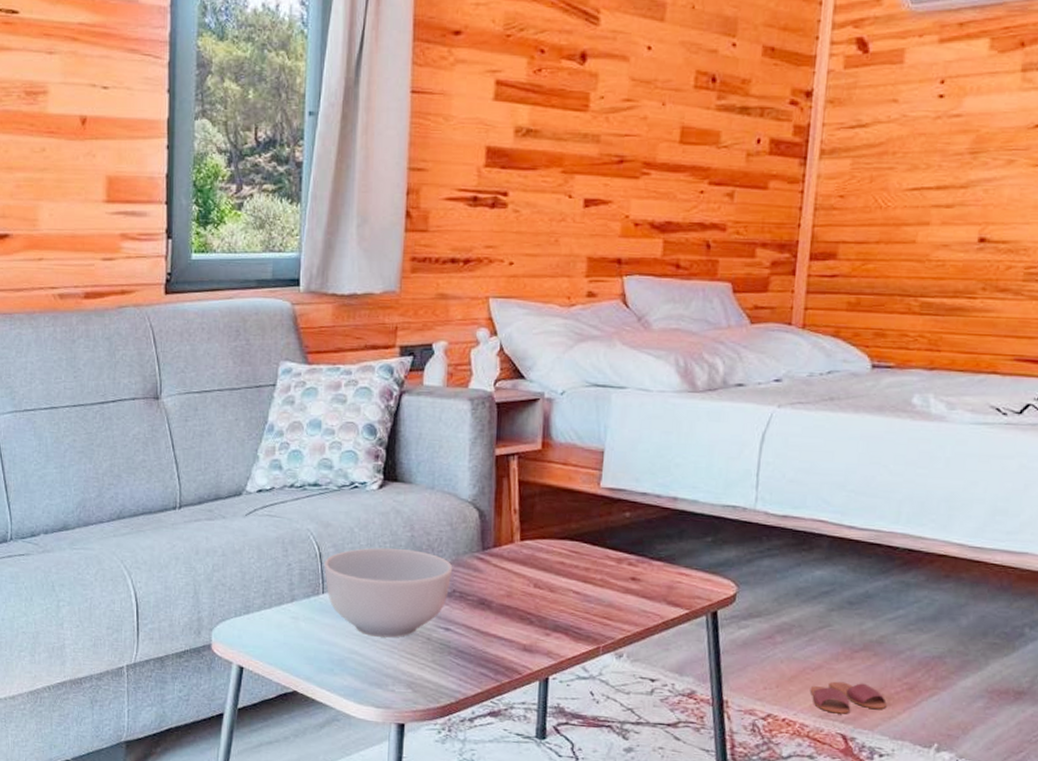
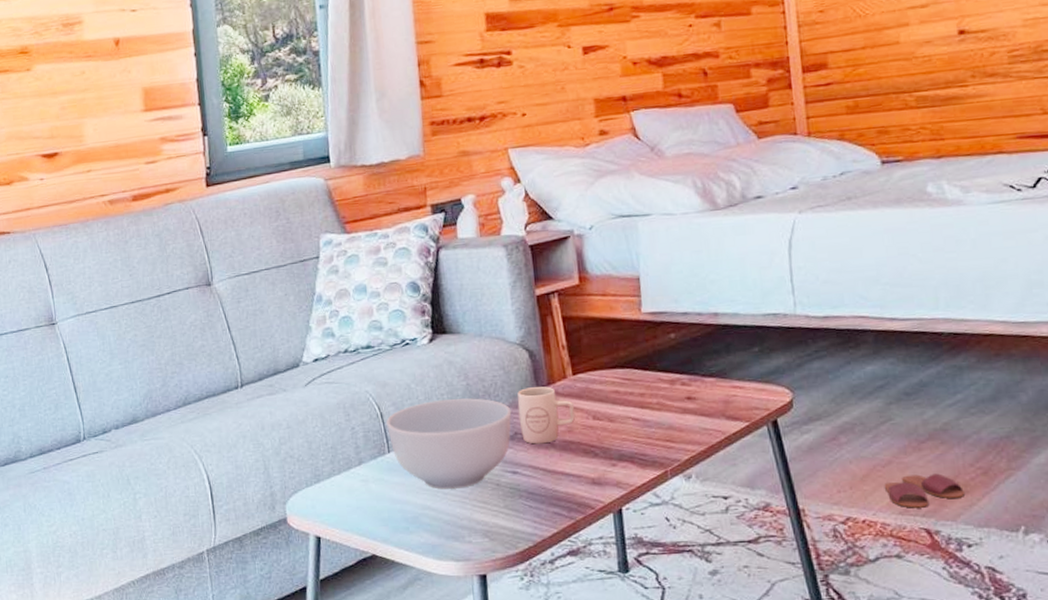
mug: none [459,547,518,605] -> present [517,386,576,444]

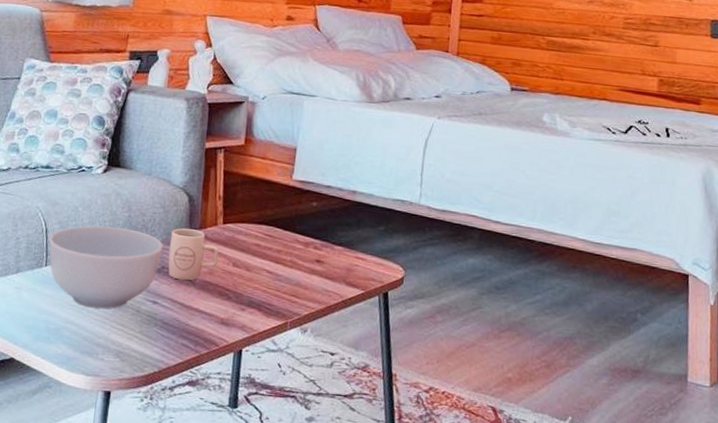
slippers: present [884,473,964,508] -> none [465,358,529,388]

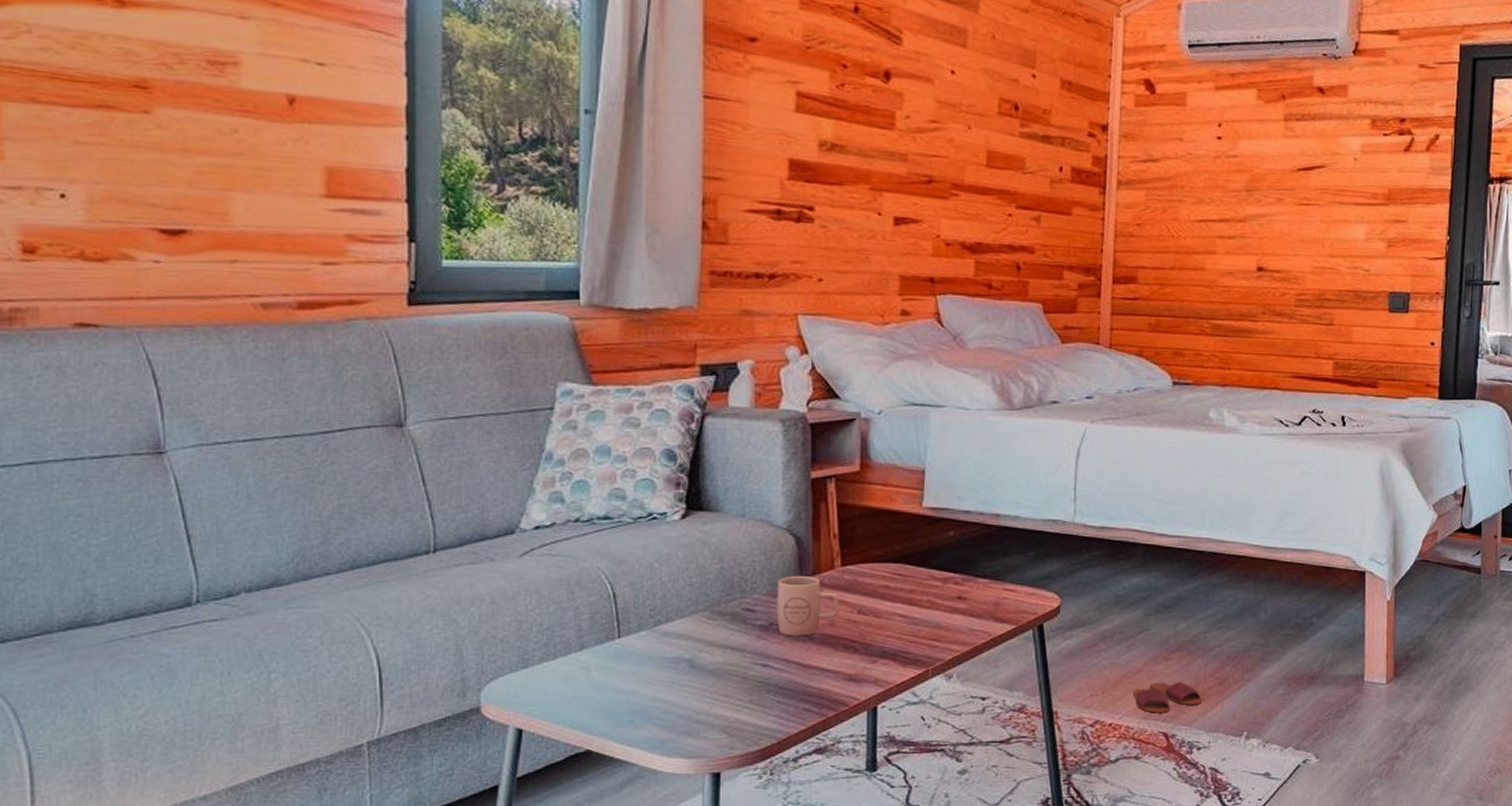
bowl: present [48,225,163,309] -> none [618,583,769,680]
slippers: none [465,358,529,388] -> present [1132,682,1201,713]

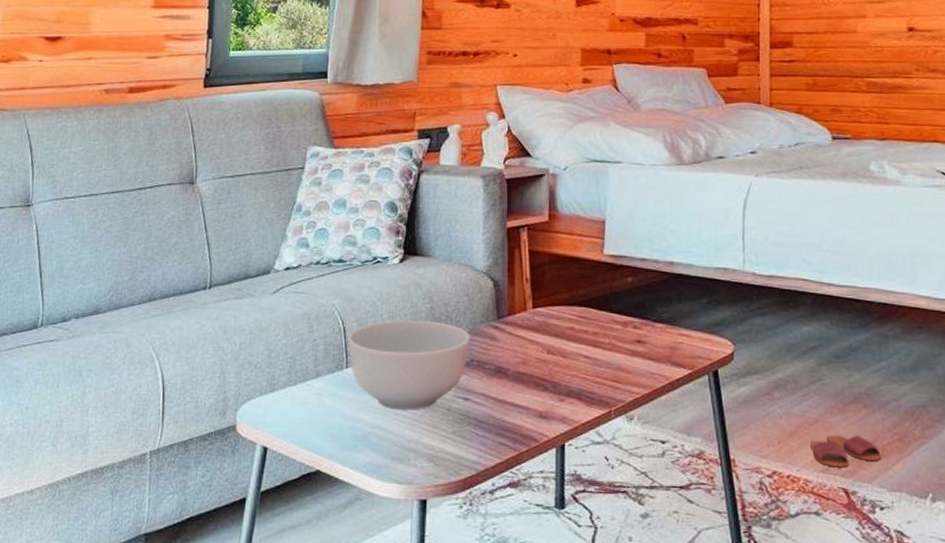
bowl: none [618,583,769,680] -> present [347,320,471,410]
mug: present [776,576,840,637] -> none [476,316,531,373]

